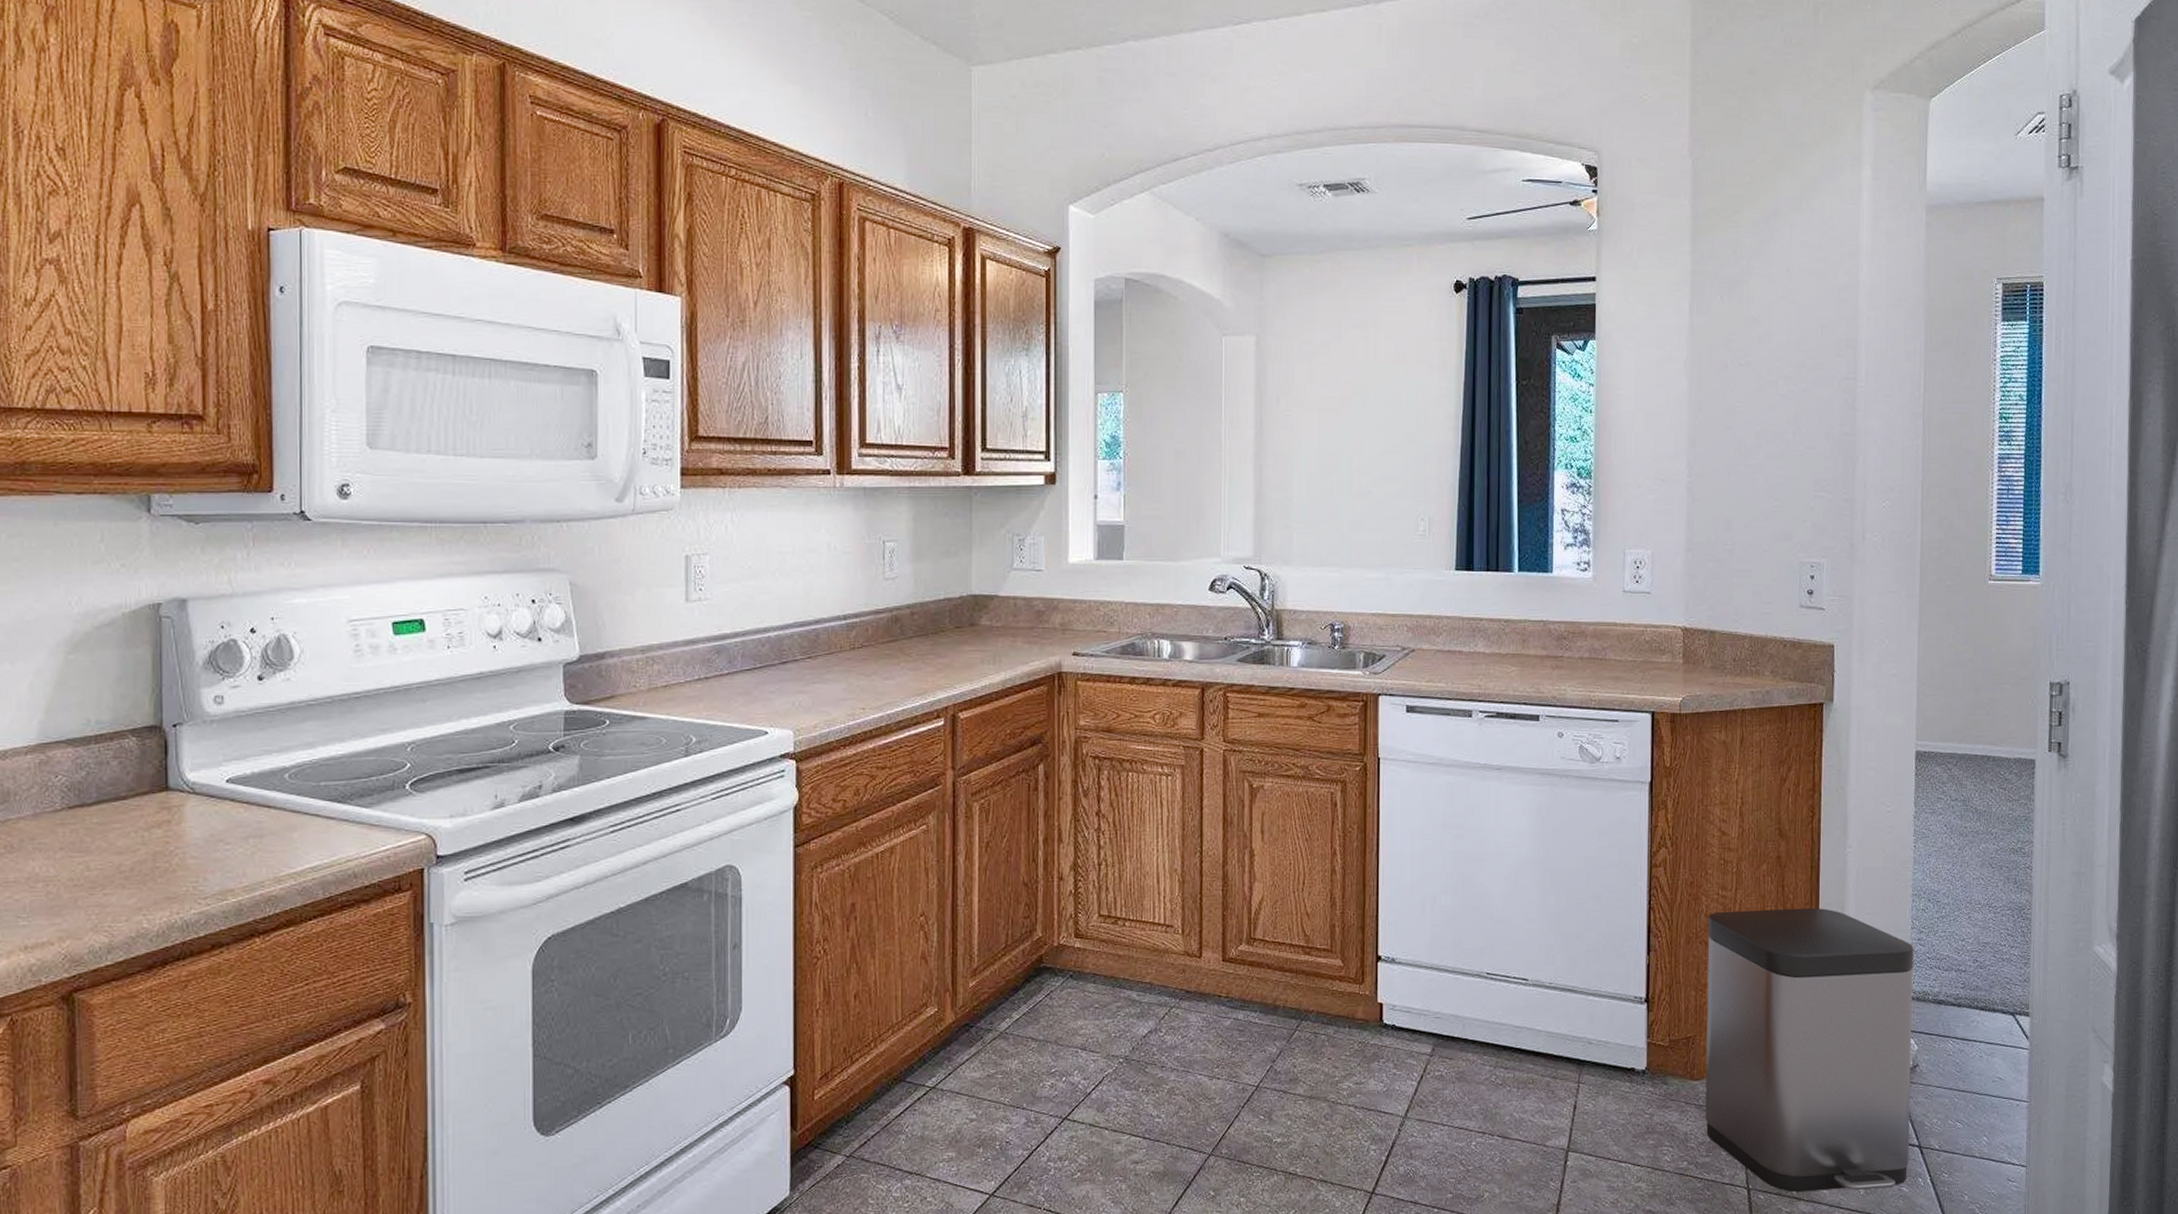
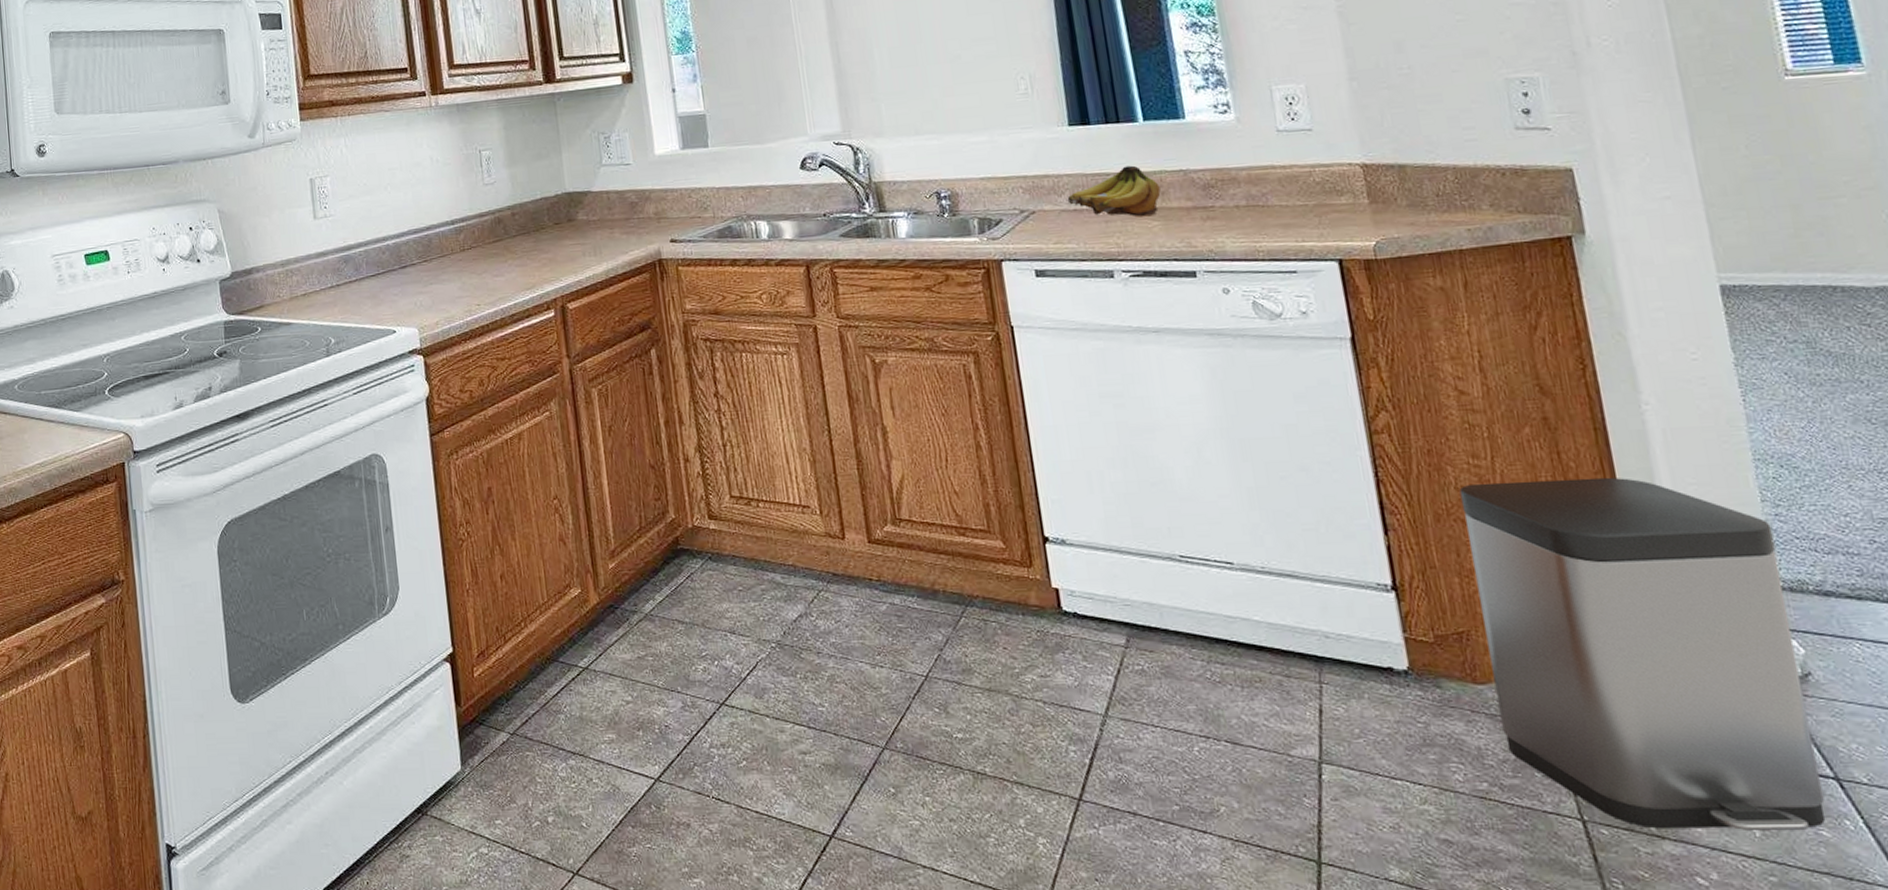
fruit: none [1444,613,1522,662] -> present [1067,165,1161,217]

